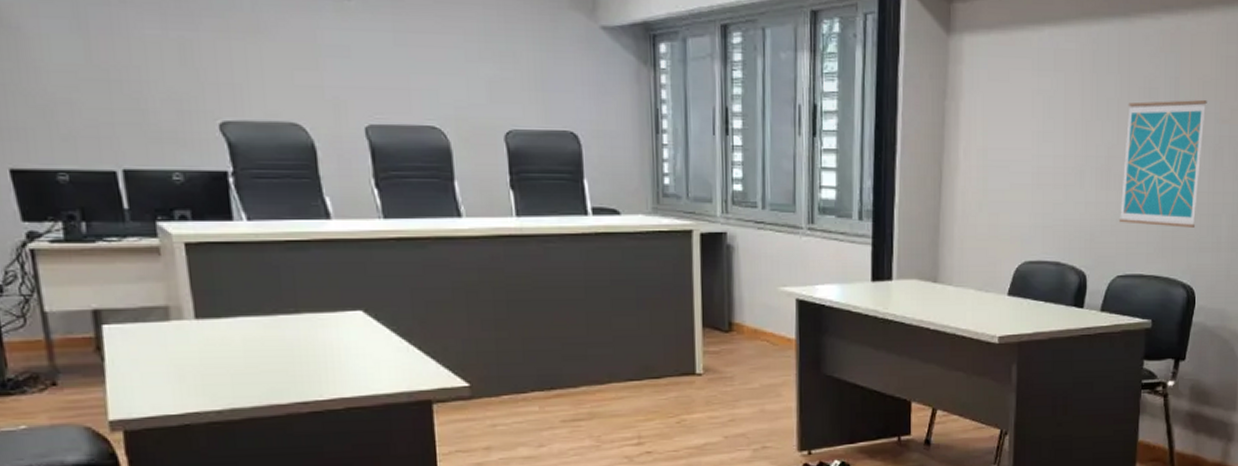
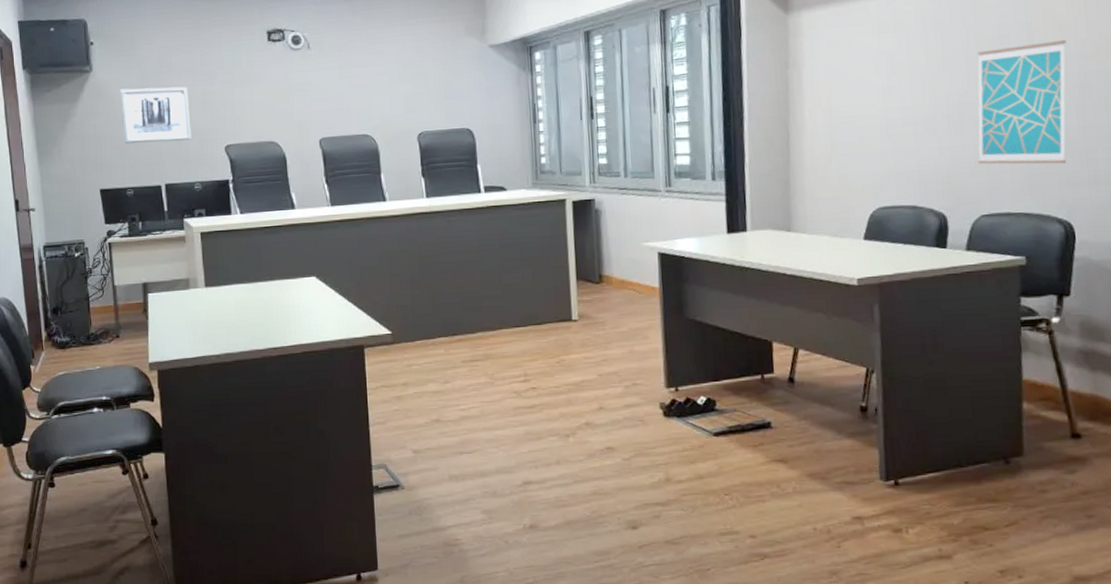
wall art: none [36,20,164,109] -> present [120,86,192,144]

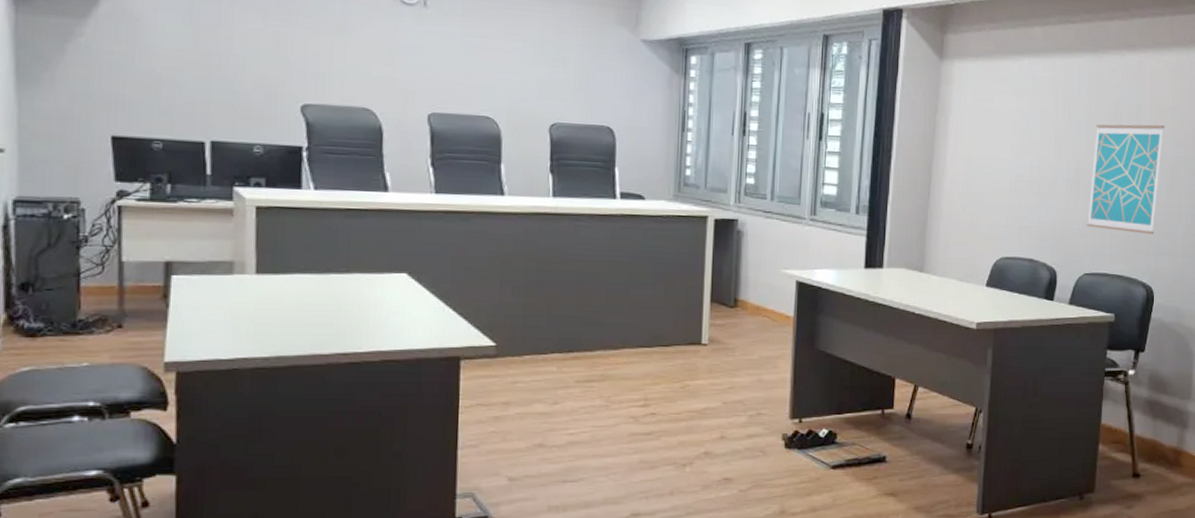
wall art: present [120,86,192,144] -> none [154,12,256,91]

